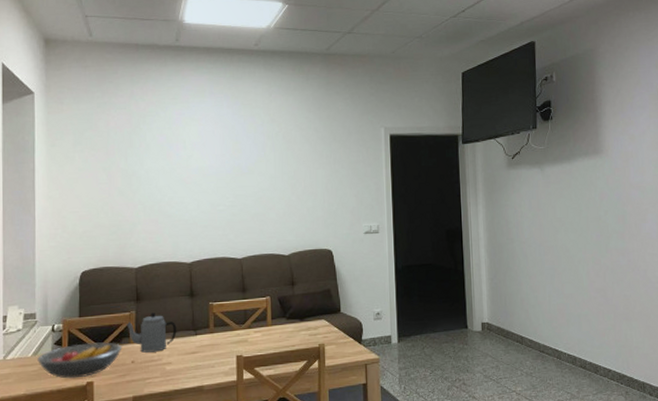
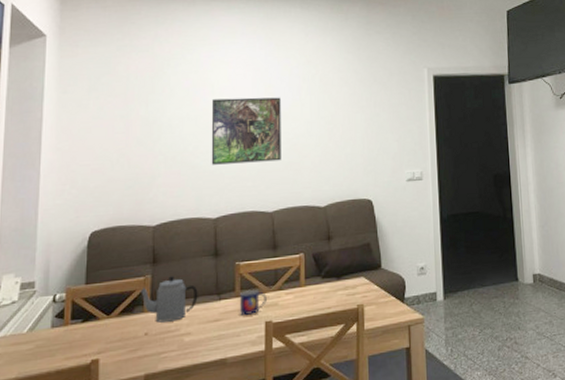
fruit bowl: present [37,342,123,379] -> none [34,312,135,357]
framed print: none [184,153,249,215] -> present [211,97,281,165]
mug: none [214,326,238,350] -> present [240,289,267,316]

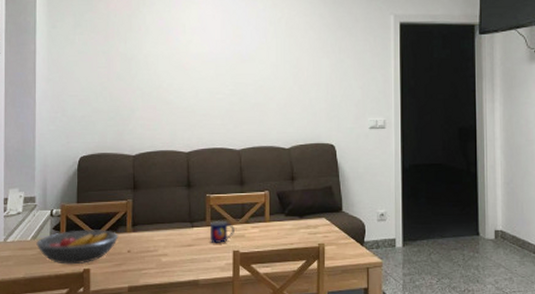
fruit bowl: none [34,312,135,357] -> present [36,230,119,265]
teapot: present [140,276,198,323] -> none [123,202,173,243]
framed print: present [211,97,281,165] -> none [183,38,248,102]

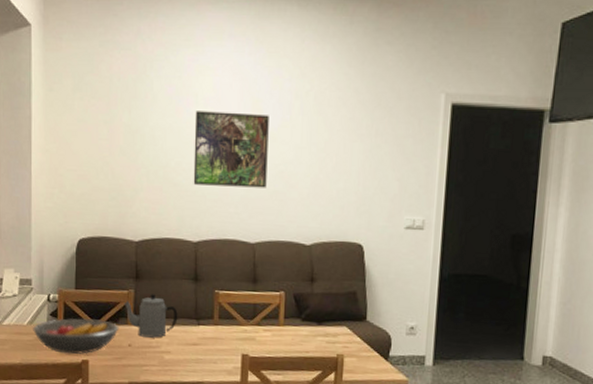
teapot: none [123,202,173,243] -> present [124,294,178,338]
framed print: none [183,38,248,102] -> present [193,111,269,188]
mug: present [211,220,234,244] -> none [218,319,244,345]

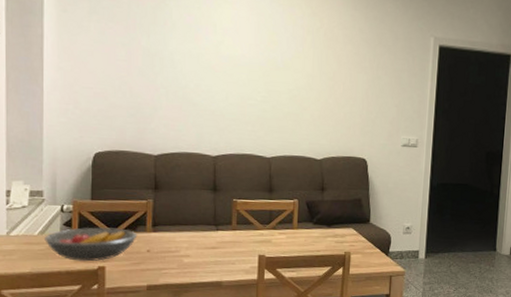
teapot: present [124,294,178,338] -> none [142,203,197,244]
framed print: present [193,111,269,188] -> none [212,39,284,110]

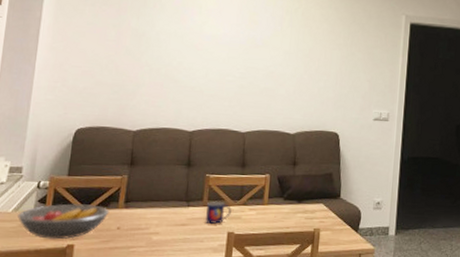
mug: none [236,225,261,248] -> present [206,201,232,225]

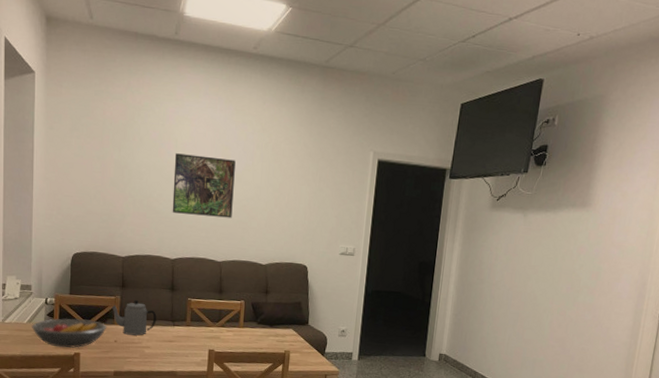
teapot: none [116,179,169,220] -> present [111,300,157,336]
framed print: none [192,20,263,86] -> present [172,153,236,218]
mug: present [206,201,232,225] -> none [189,322,211,342]

